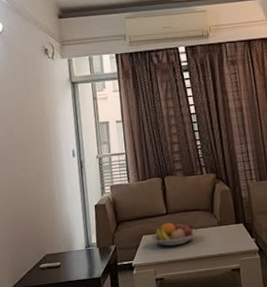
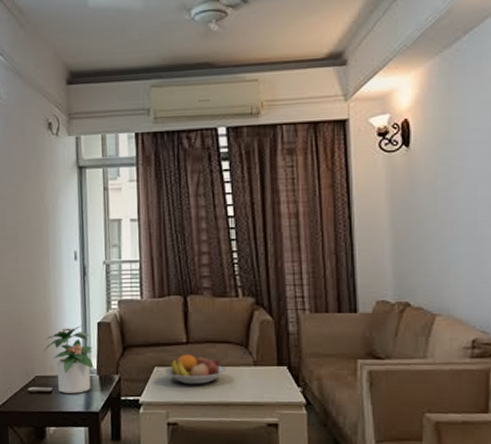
potted plant: none [51,209,94,266] -> present [43,325,94,394]

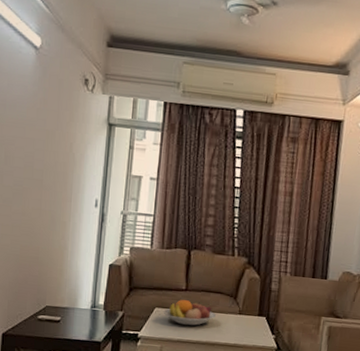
potted plant: present [43,325,94,394] -> none [56,265,103,325]

